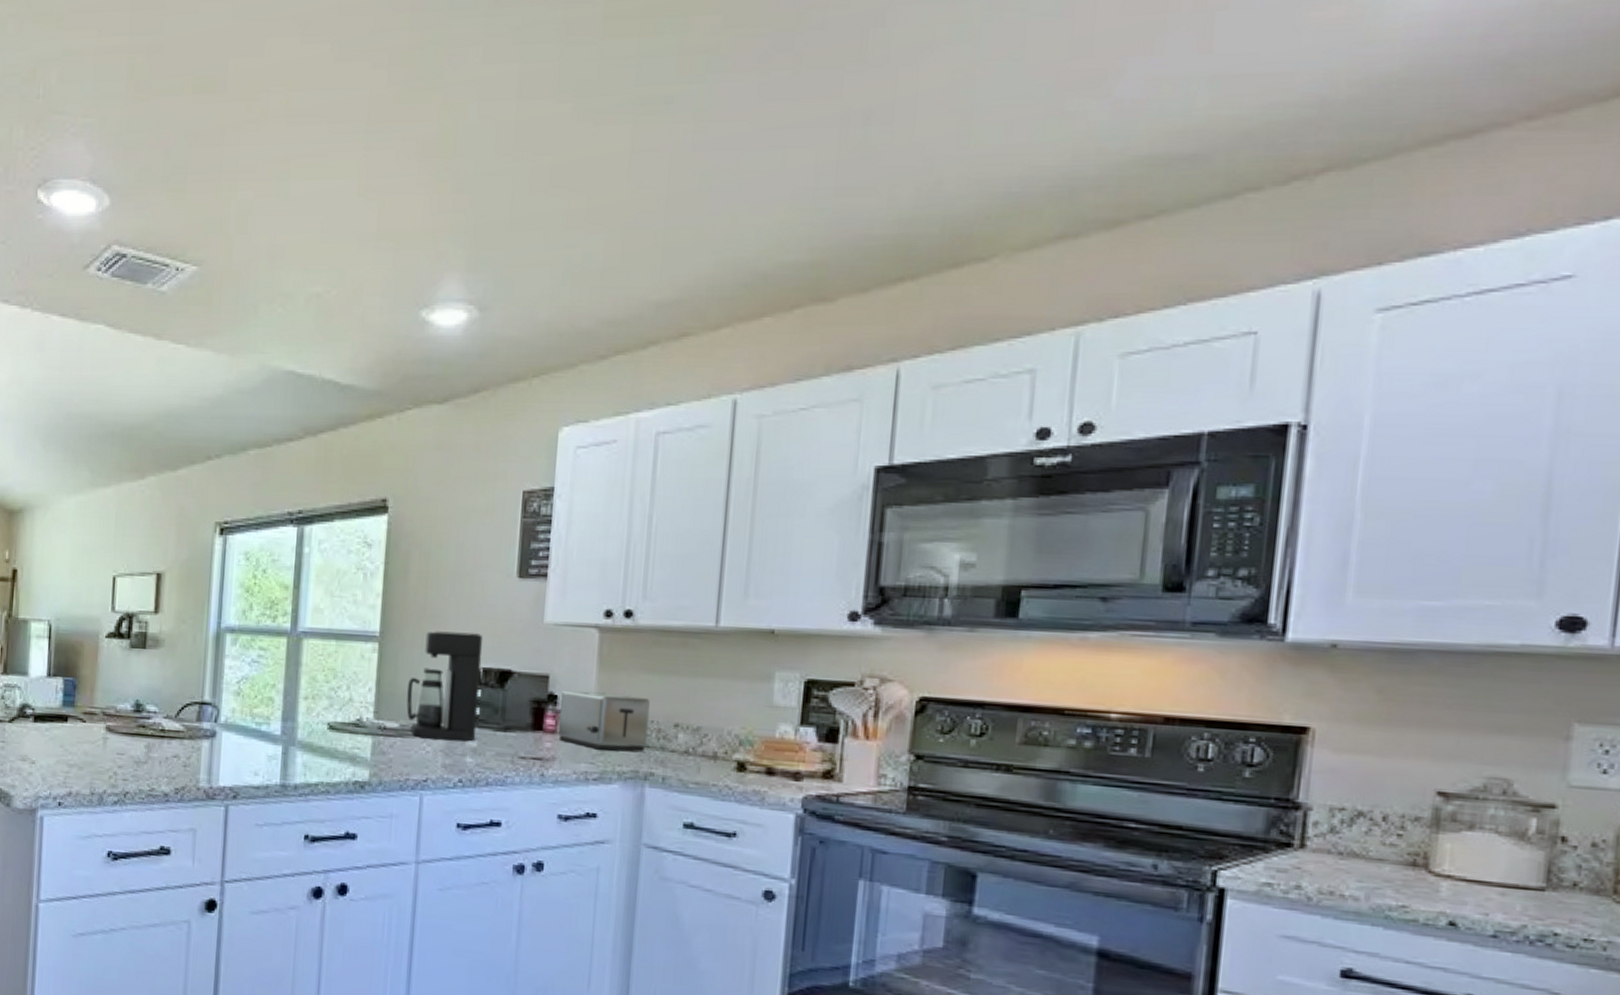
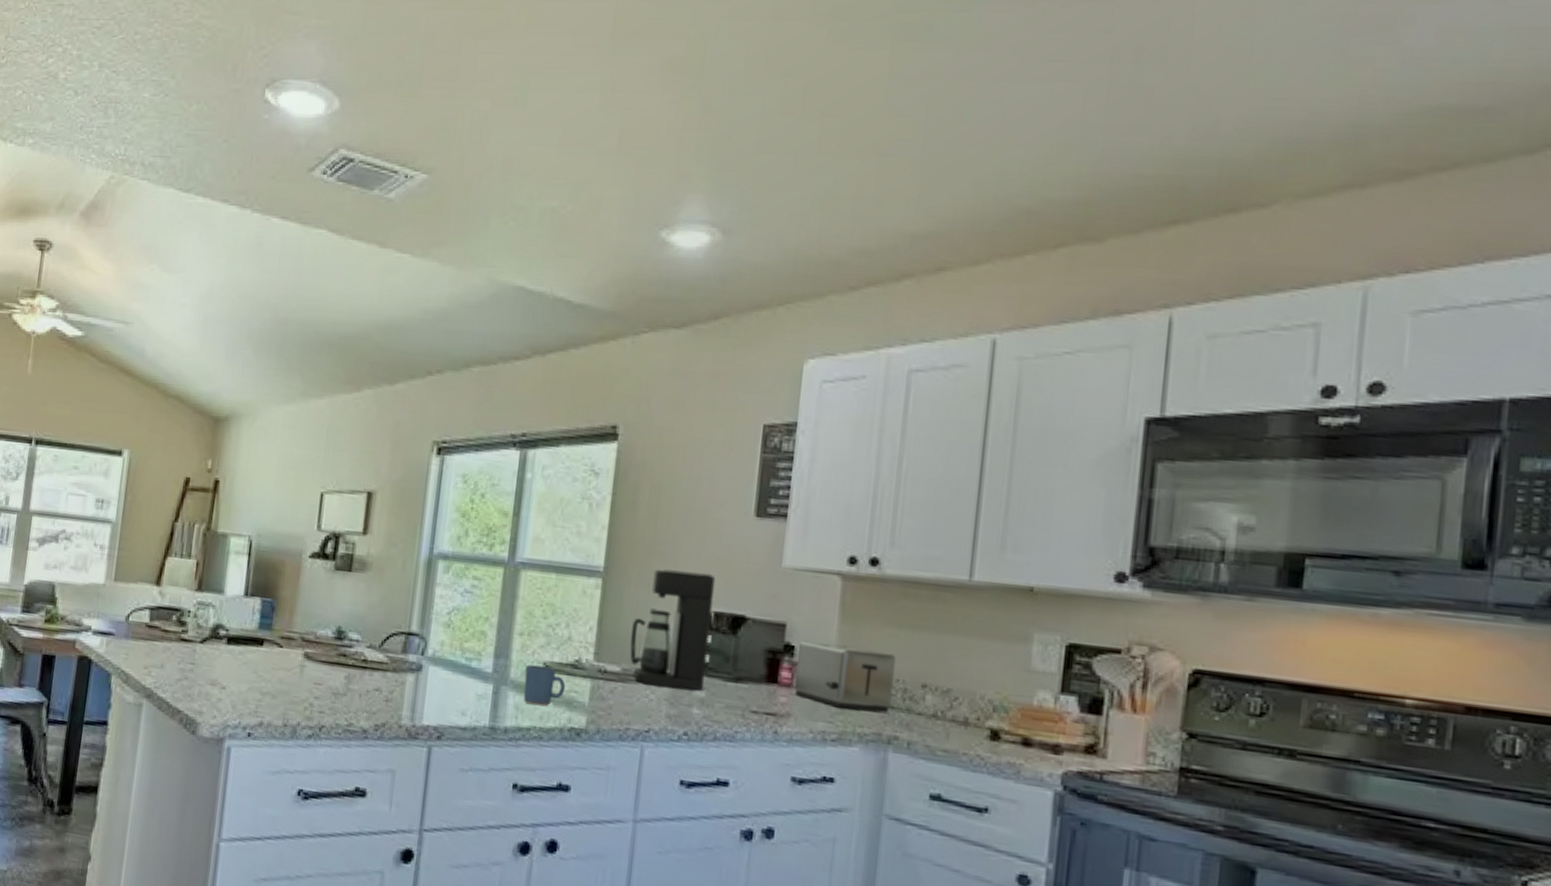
mug: none [310,725,349,763] -> present [523,664,566,706]

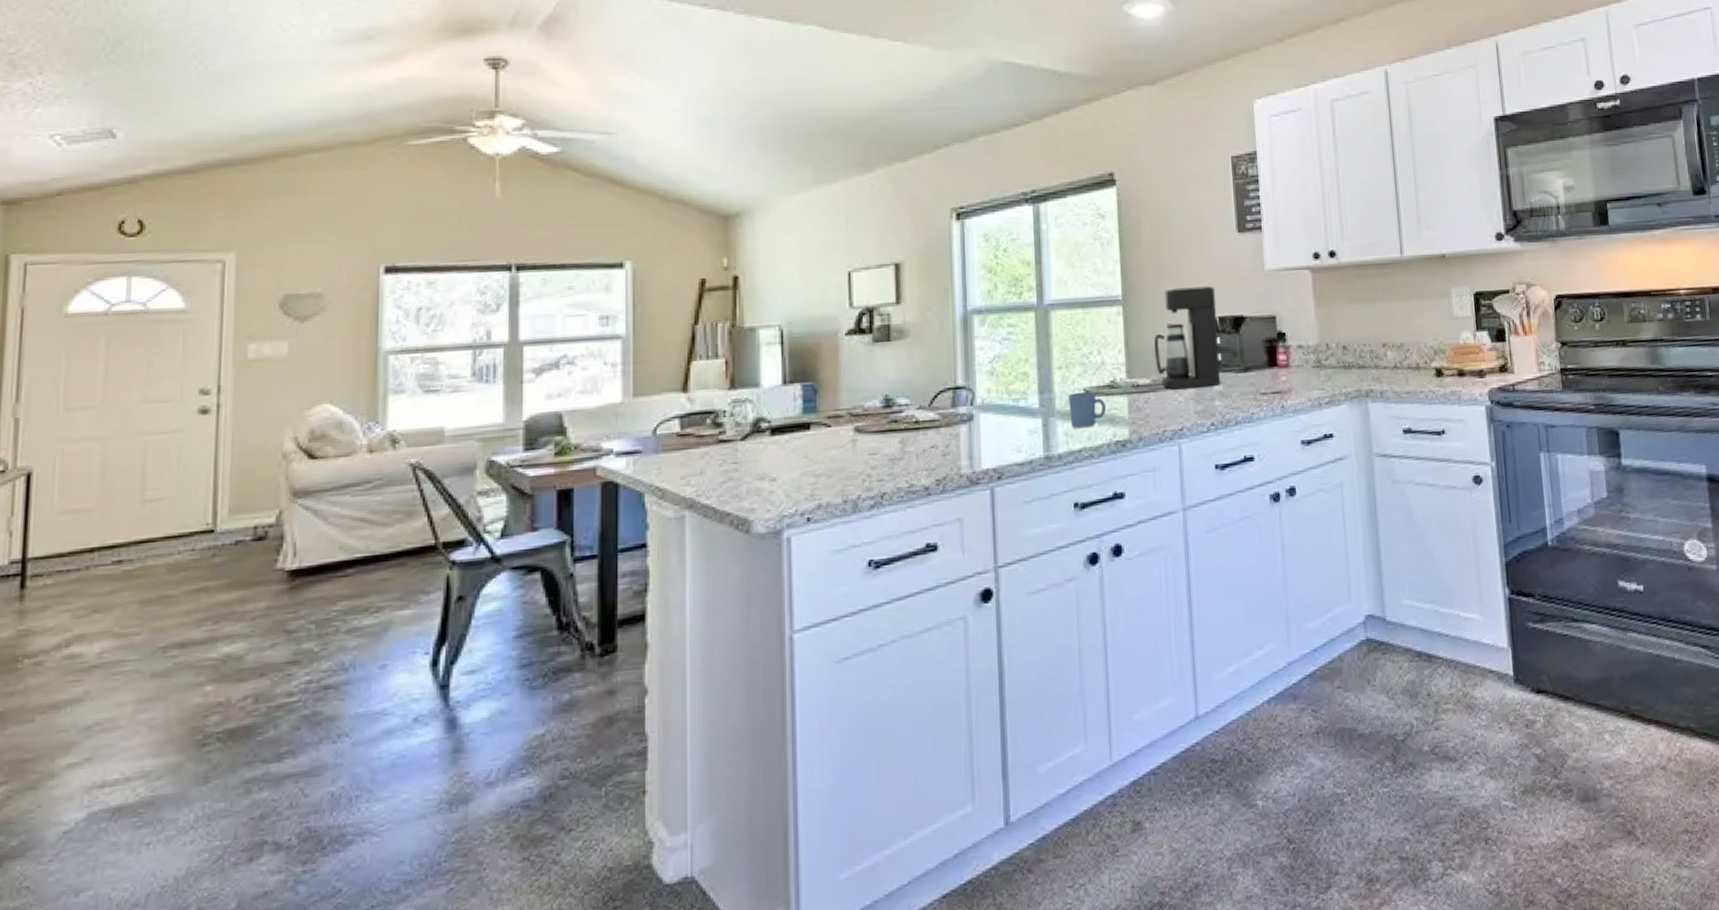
toaster: present [794,641,896,713] -> none [1288,324,1363,377]

